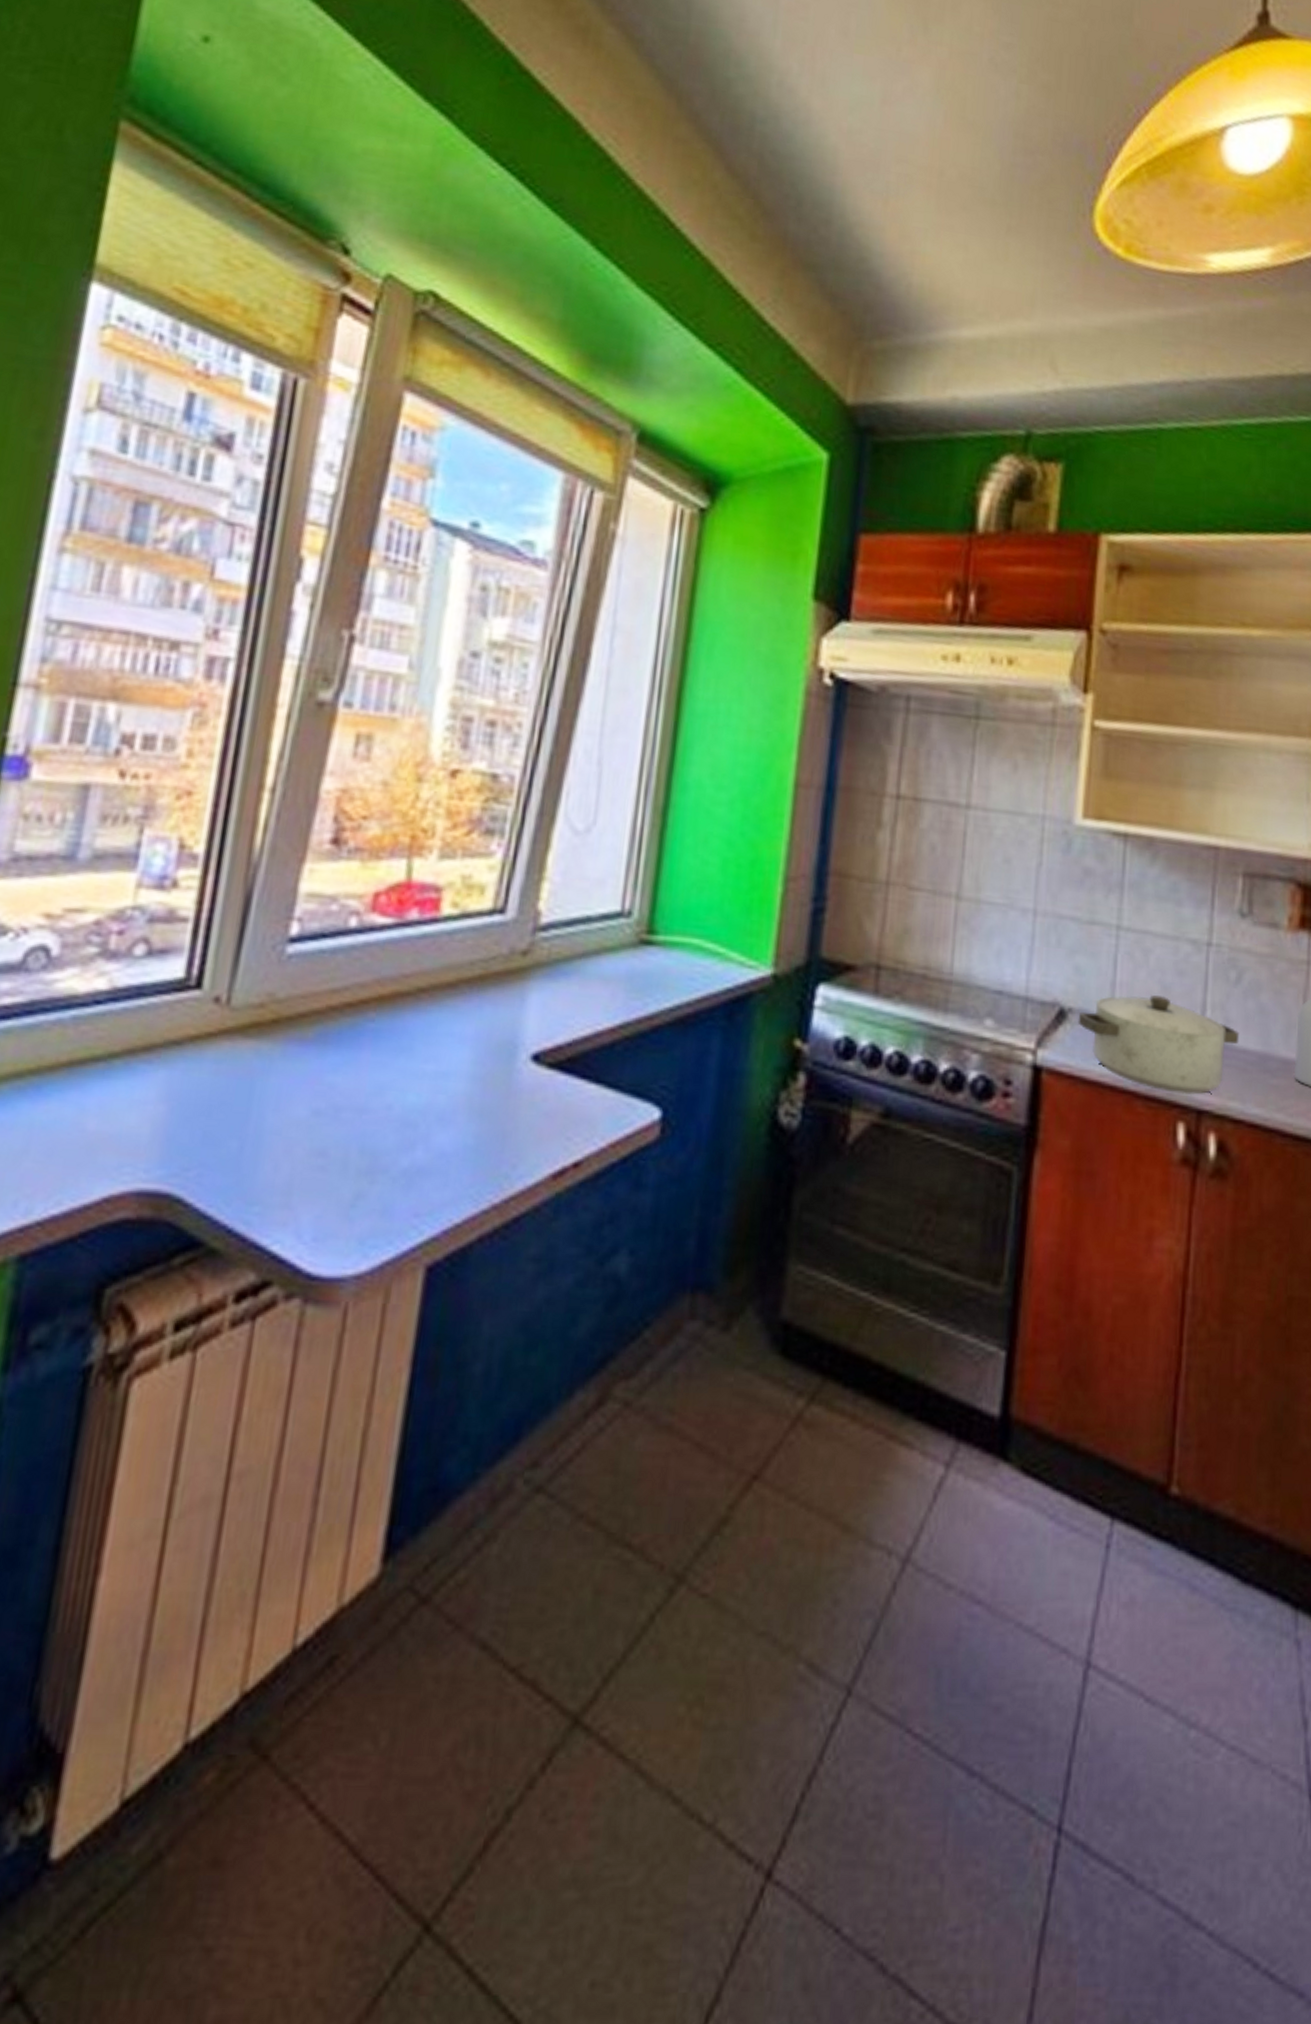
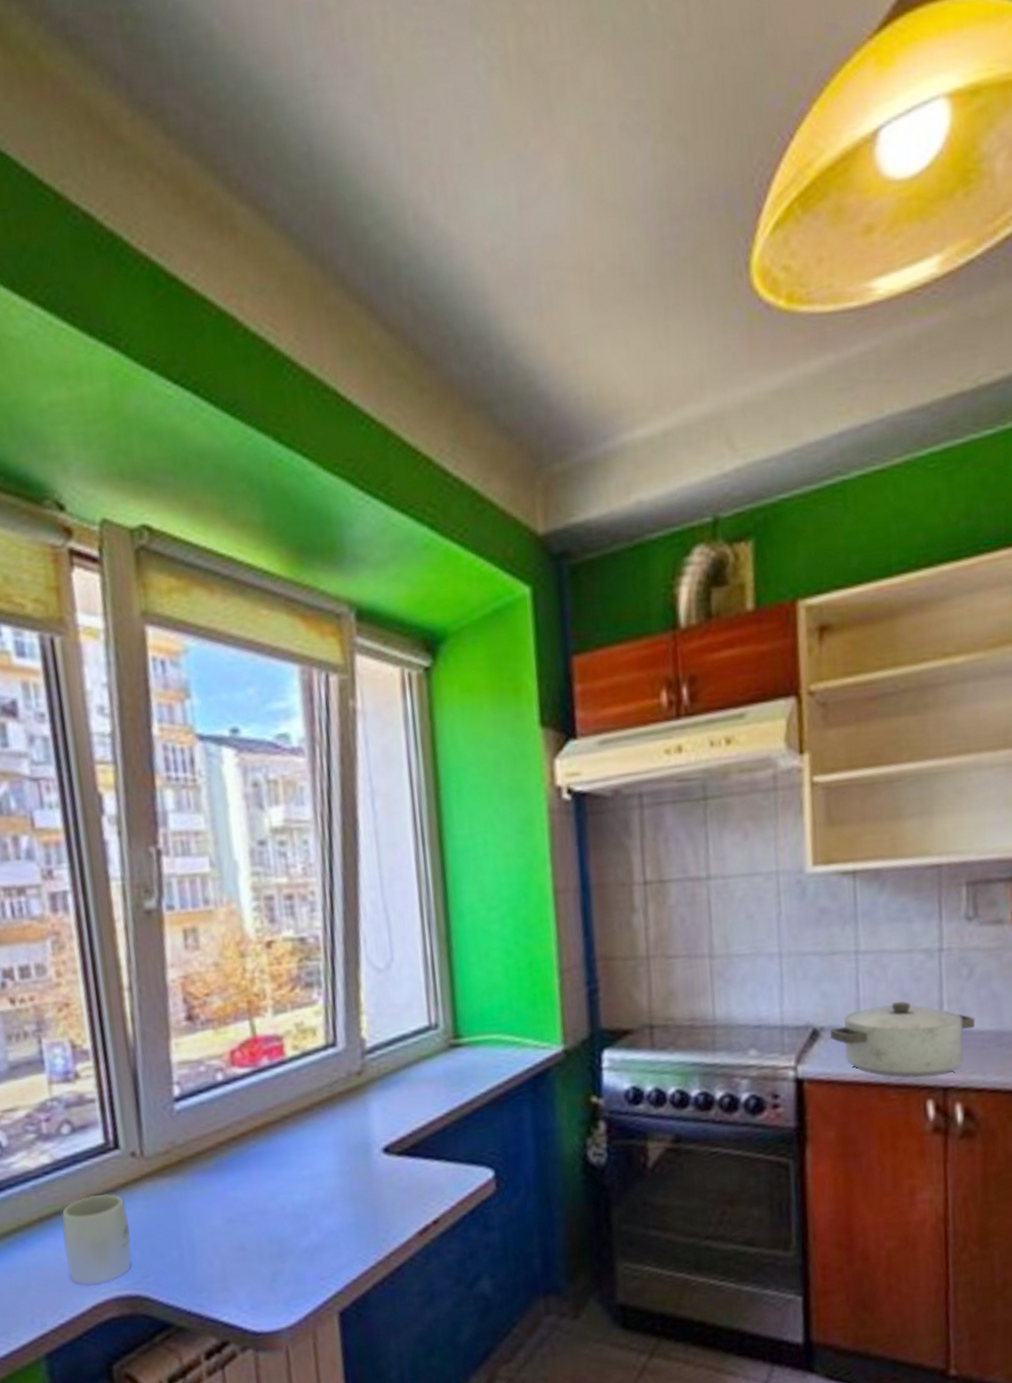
mug: none [84,1043,188,1170] -> present [61,1193,132,1287]

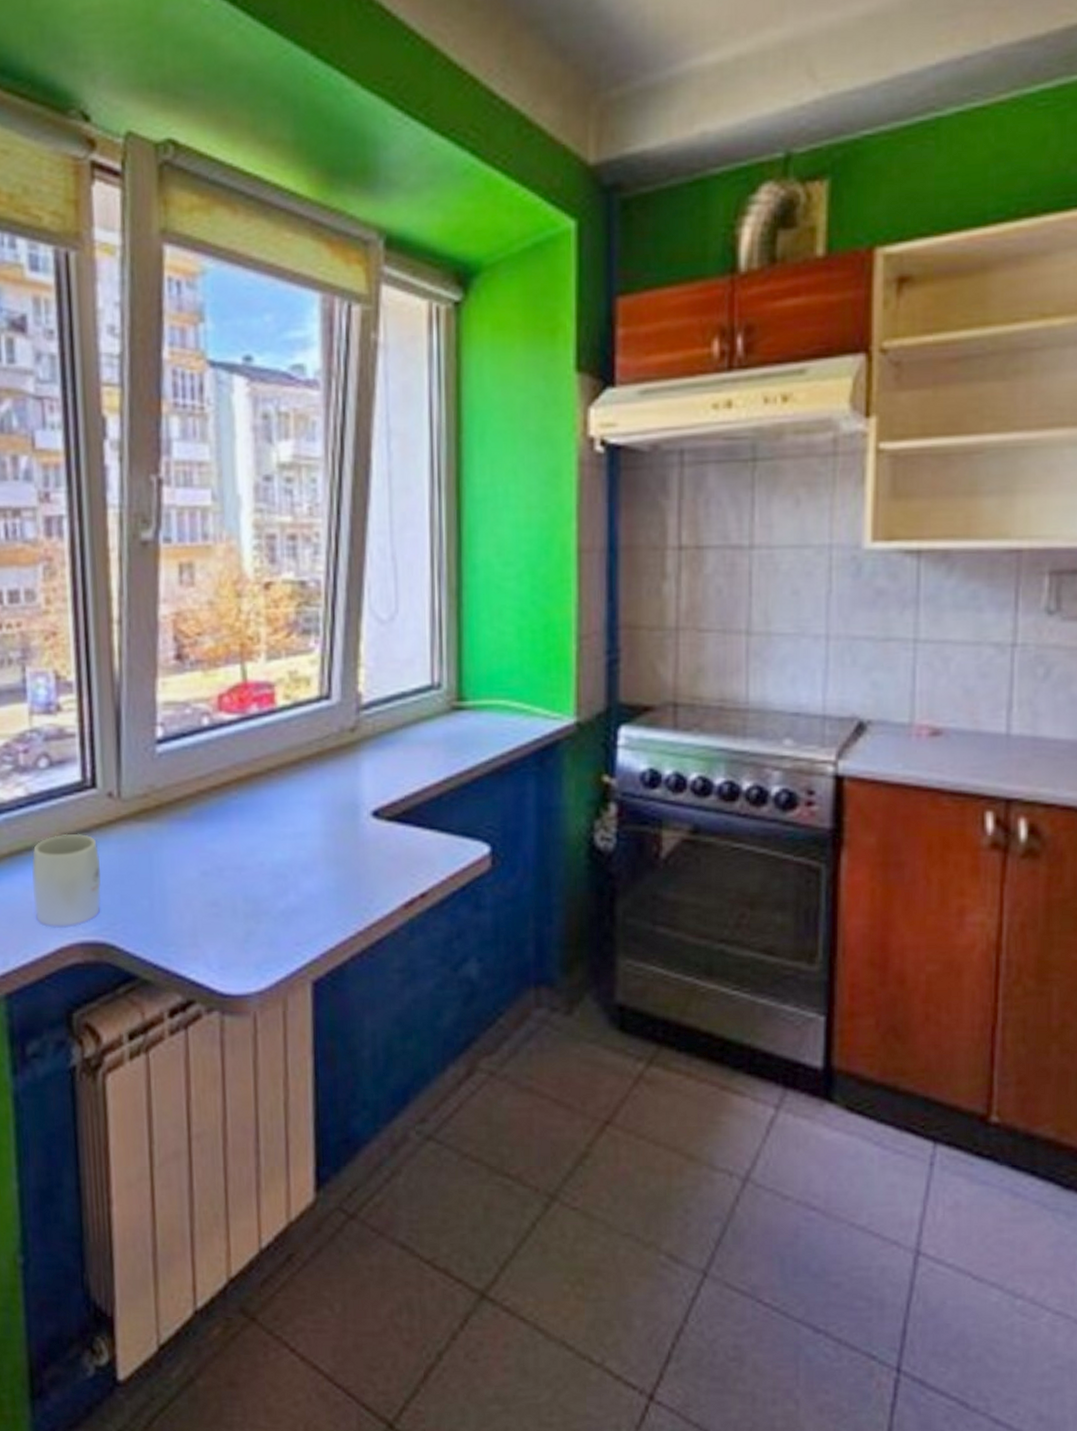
cooking pot: present [829,1001,976,1079] -> none [878,699,1050,786]

